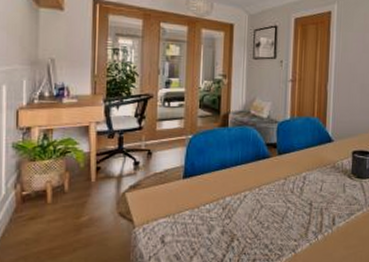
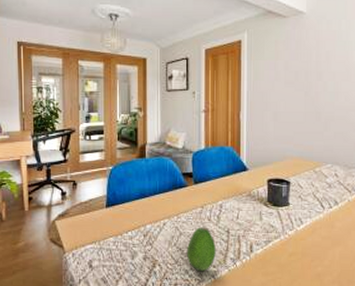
fruit: none [266,199,298,246] -> present [186,227,216,272]

